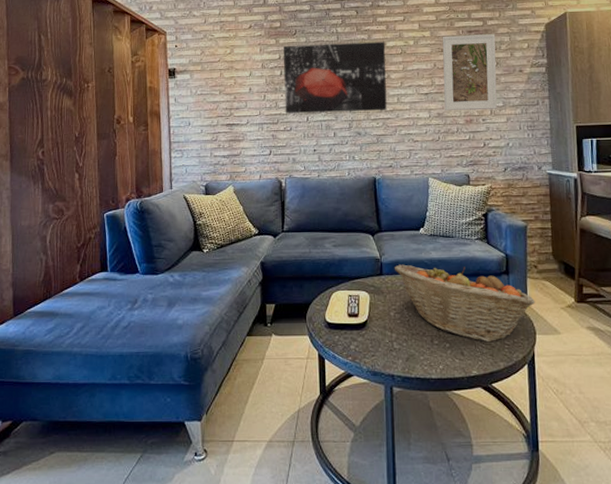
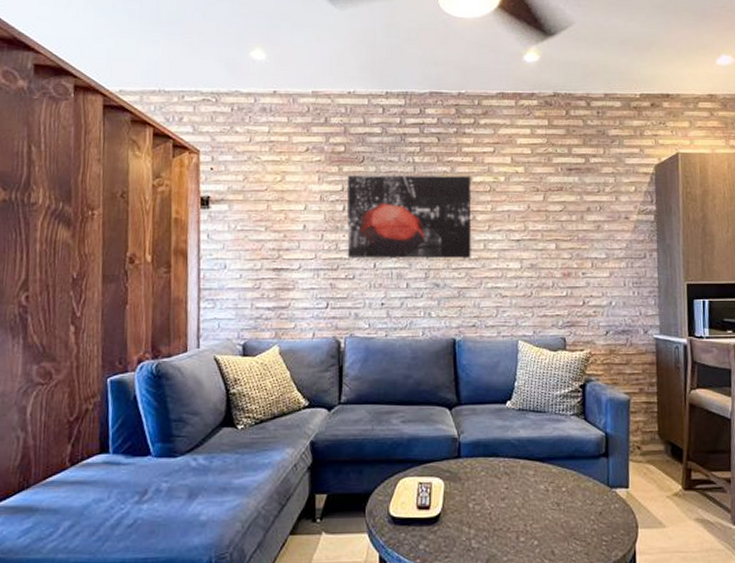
fruit basket: present [394,264,535,343] -> none [474,444,638,539]
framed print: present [442,34,497,111] -> none [538,173,600,262]

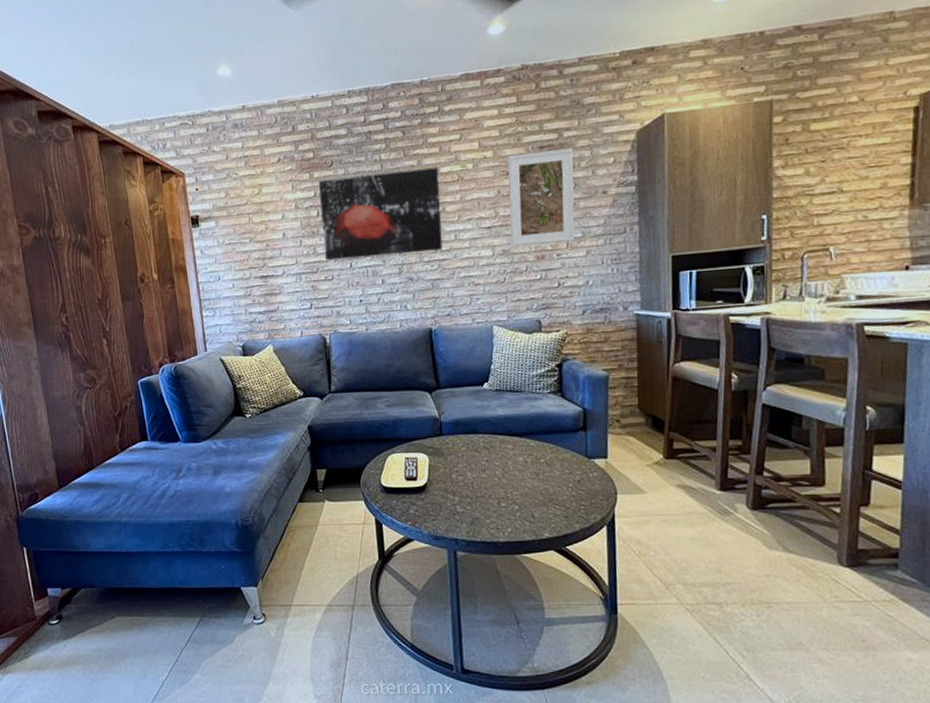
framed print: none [538,173,600,262] -> present [507,148,575,247]

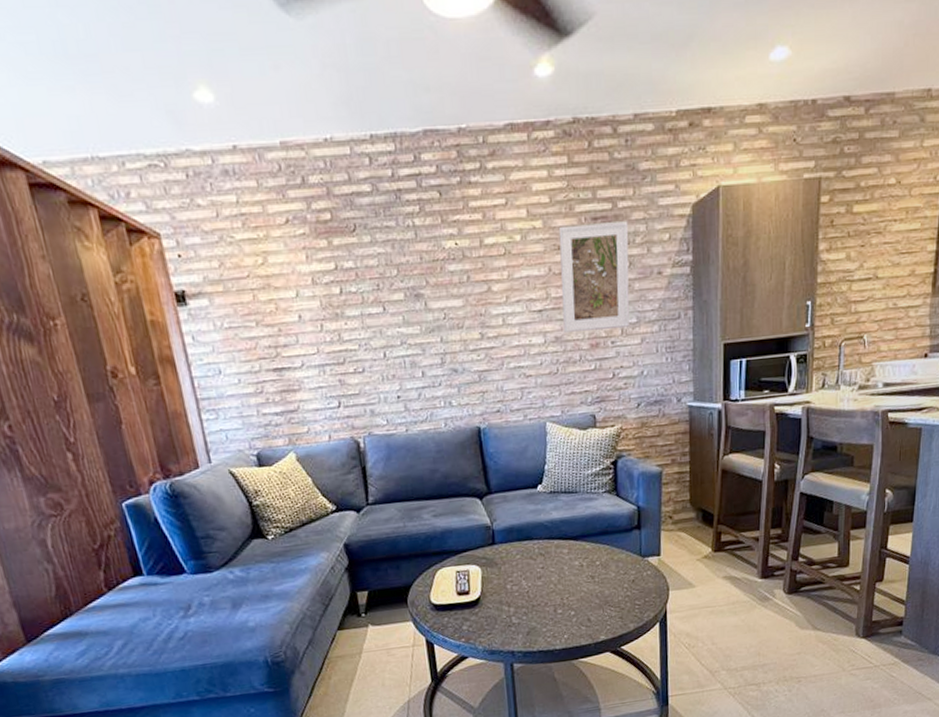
wall art: present [318,166,443,261] -> none [339,237,490,350]

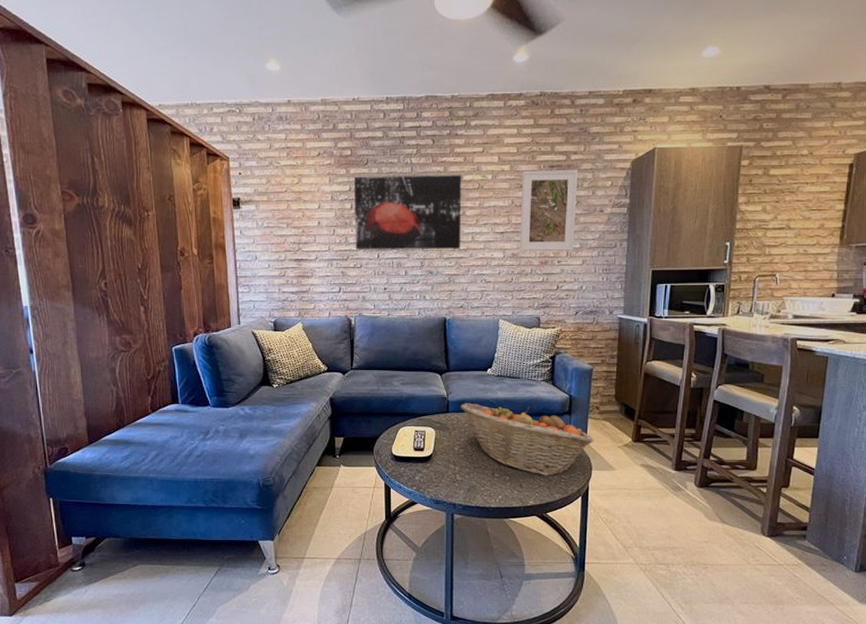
wall art: none [339,237,490,350] -> present [353,174,462,250]
fruit basket: none [508,525,669,605] -> present [460,403,594,477]

